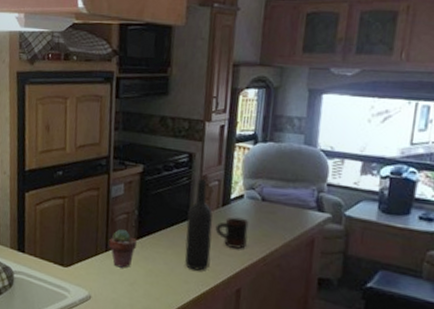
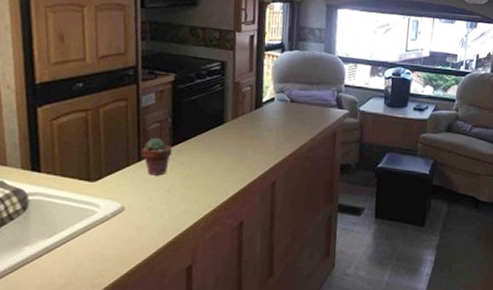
wine bottle: present [184,179,213,271] -> none [221,85,247,170]
mug: present [215,217,249,249] -> none [250,118,280,146]

